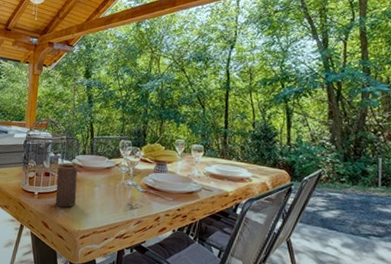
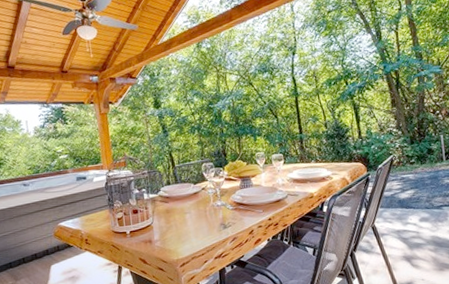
candle: present [55,164,78,208] -> none [144,196,170,241]

